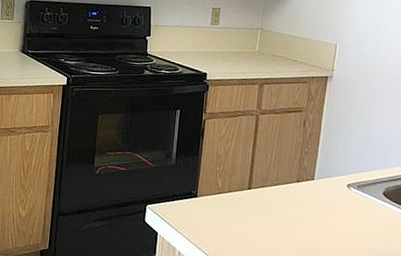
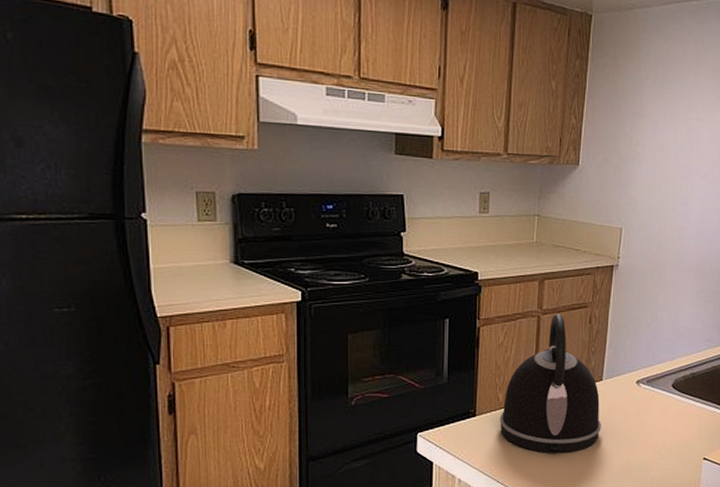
kettle: none [217,114,312,244] -> present [499,313,601,453]

